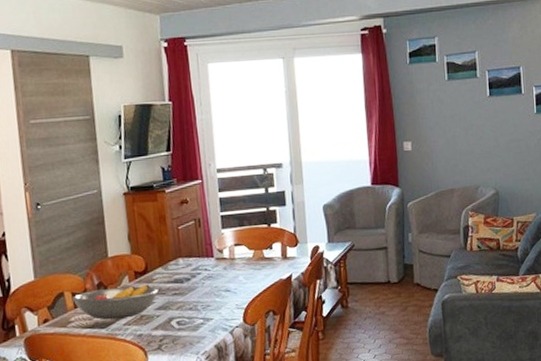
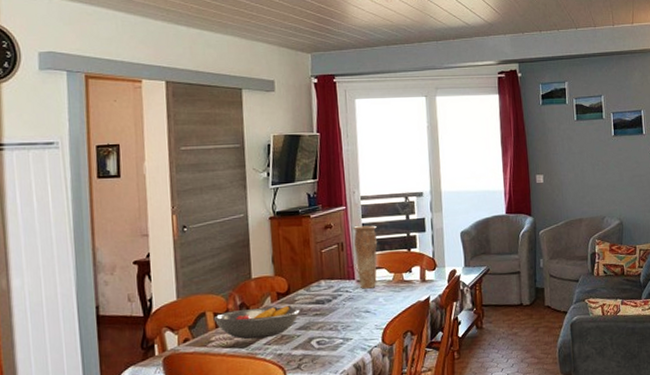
vase: none [209,199,236,267] -> present [352,225,378,289]

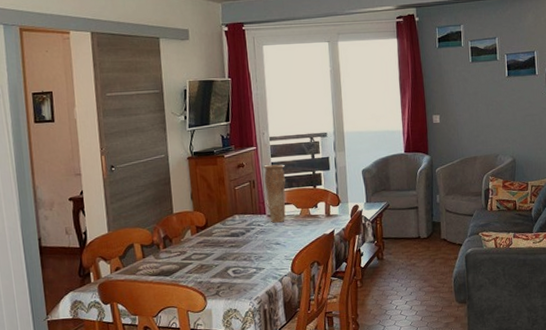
fruit bowl: present [213,305,300,340] -> none [141,237,217,269]

